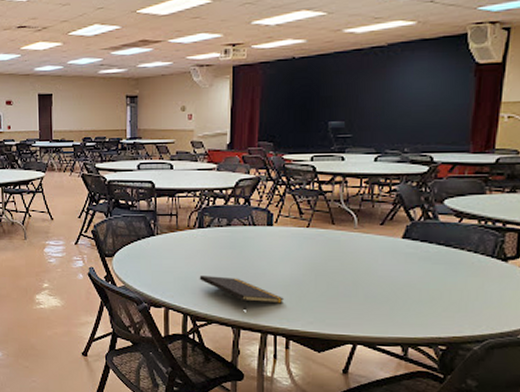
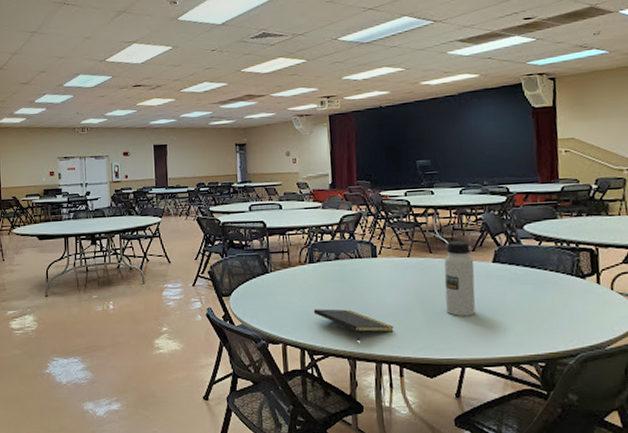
water bottle: none [342,213,381,293] -> present [444,241,476,316]

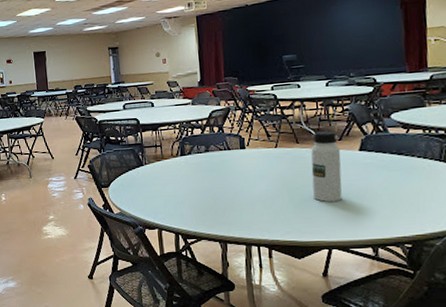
notepad: present [313,309,394,340] -> none [185,197,262,225]

